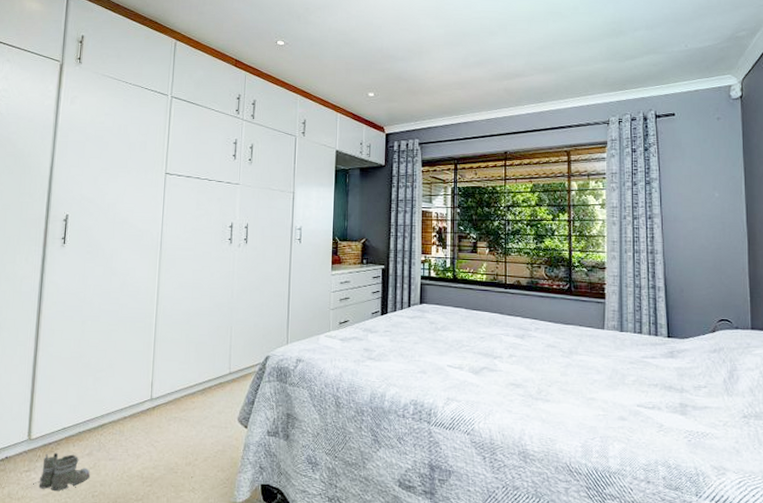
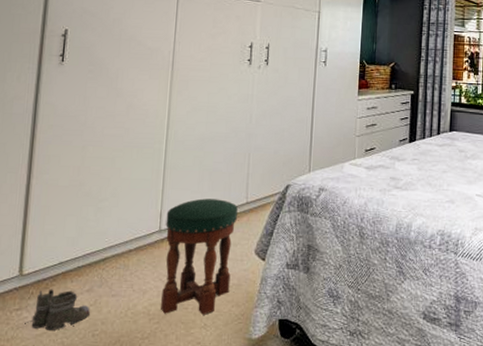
stool: none [153,369,222,479] -> present [161,198,238,315]

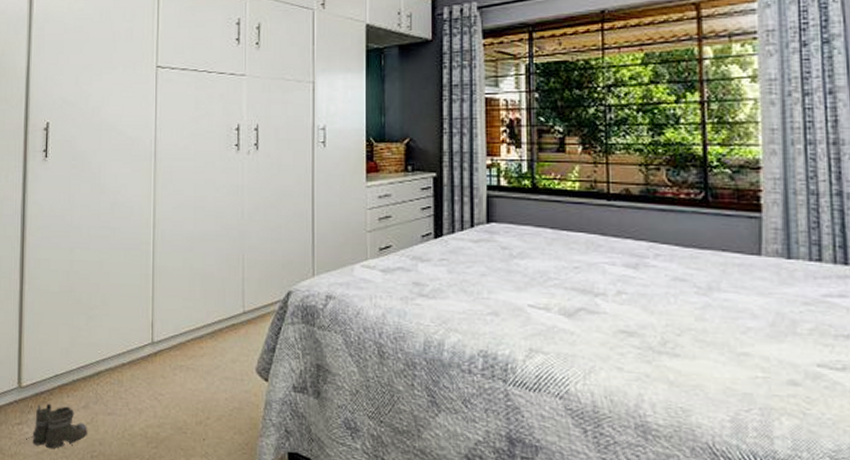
stool: present [161,198,238,315] -> none [158,307,235,442]

